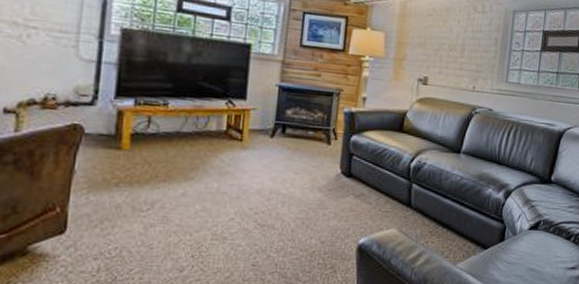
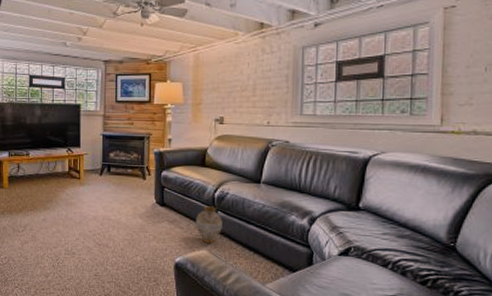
ceramic jug: none [385,177,417,221] -> present [195,206,222,244]

